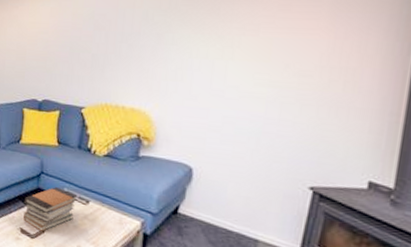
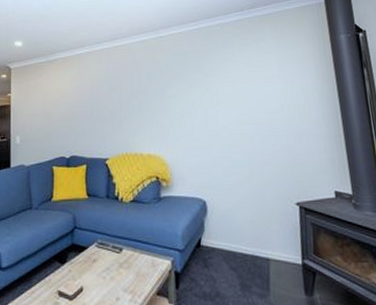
book stack: present [23,187,78,232] -> none [59,240,111,290]

